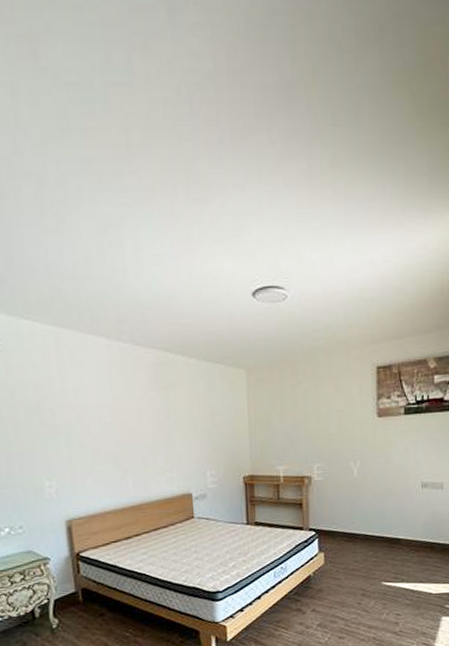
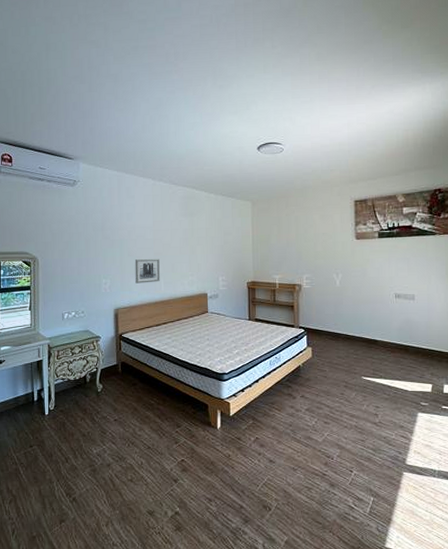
wall art: none [89,450,127,485] -> present [135,259,160,284]

